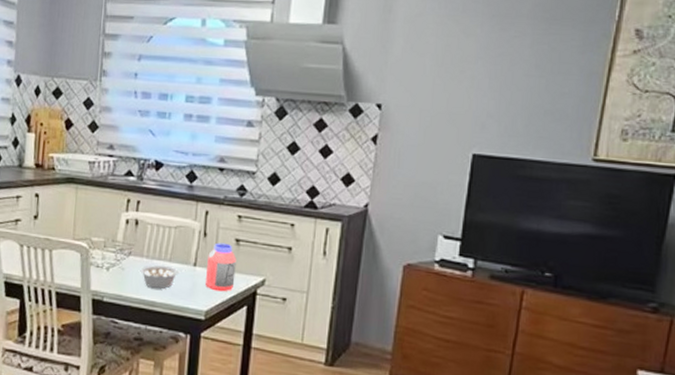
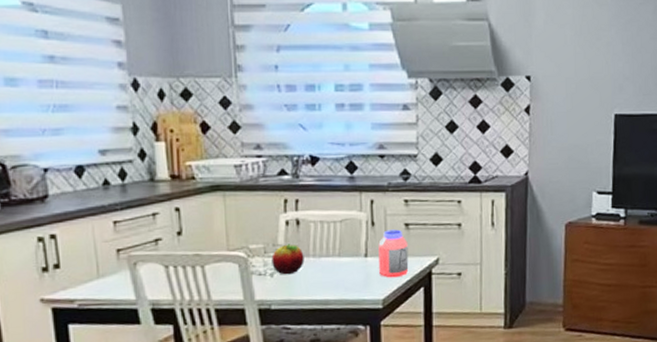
fruit: none [109,242,139,271] -> present [271,244,304,275]
legume: present [140,265,187,289] -> none [308,261,359,287]

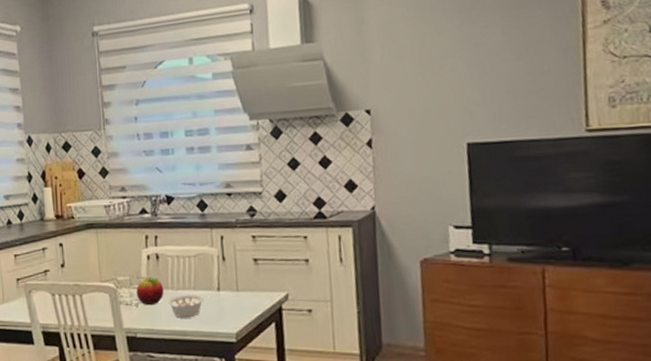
legume: none [308,261,359,287] -> present [167,294,212,318]
jar: present [378,229,409,277] -> none [229,264,260,311]

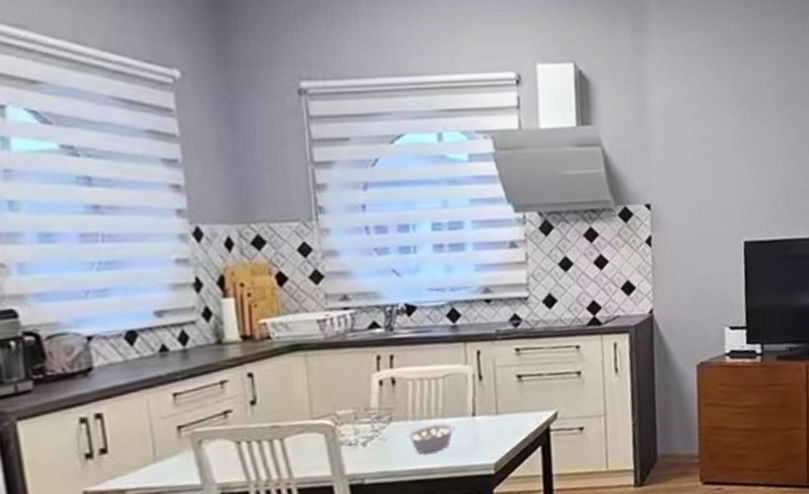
fruit: present [136,277,164,306] -> none [363,406,402,443]

